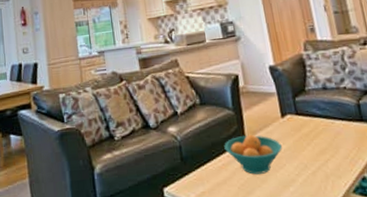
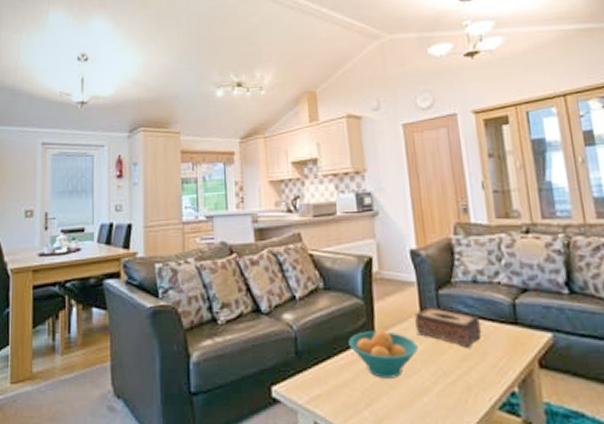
tissue box: none [277,112,334,144] -> present [415,307,482,348]

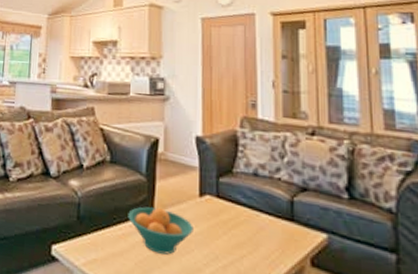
tissue box: present [415,307,482,348] -> none [193,192,258,237]

